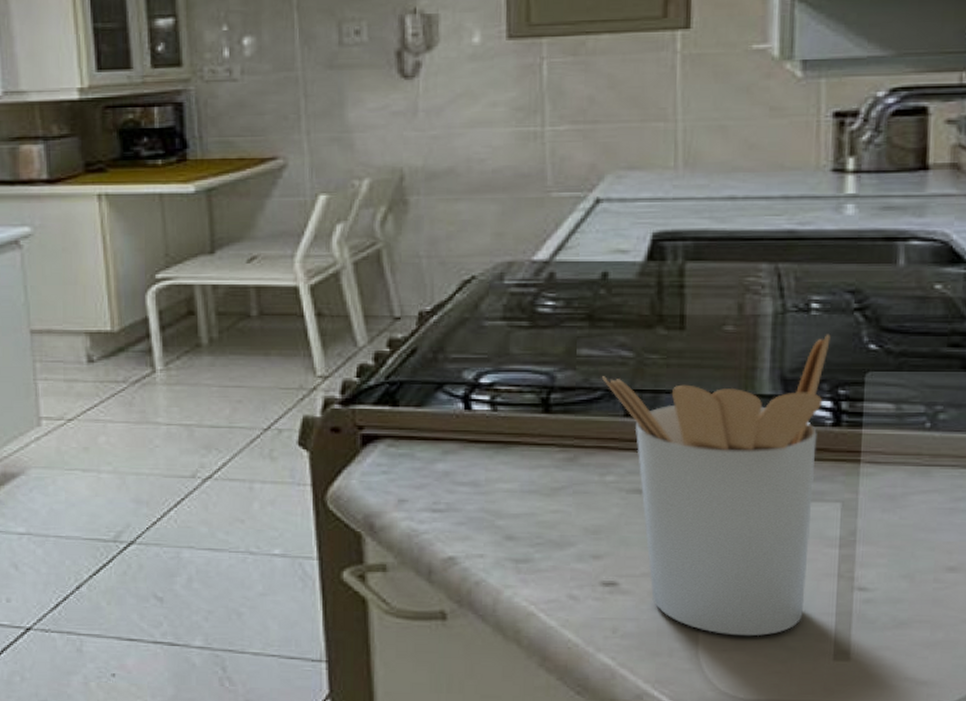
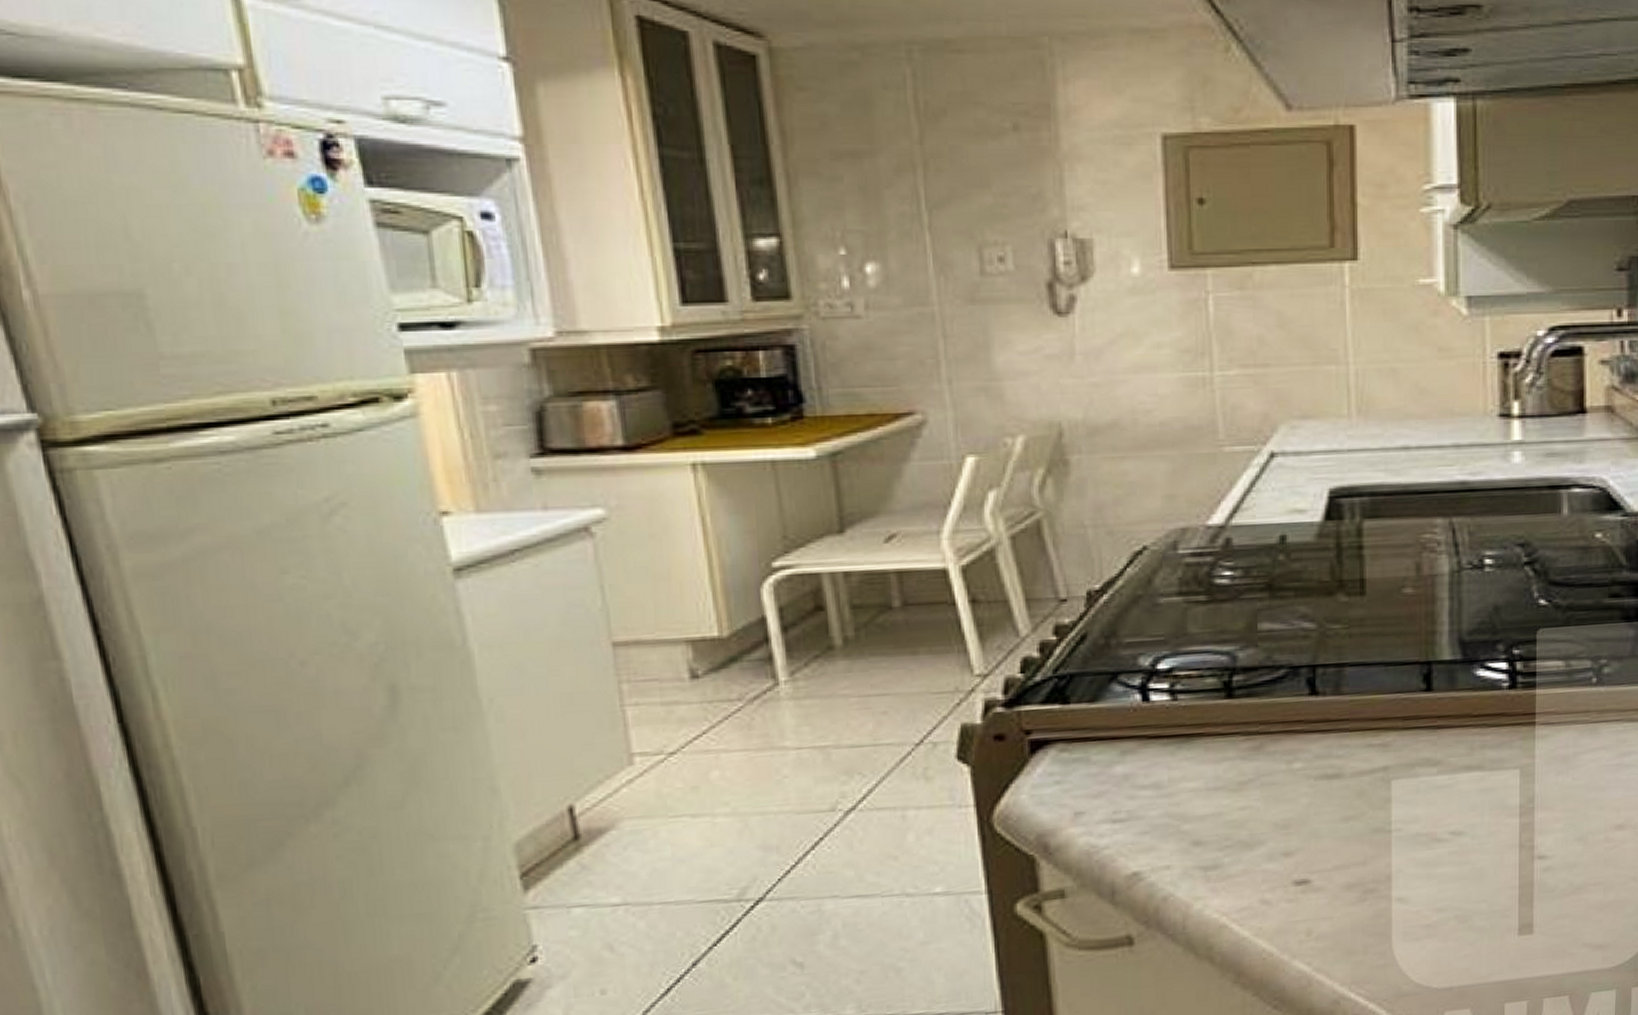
utensil holder: present [602,334,831,637] -> none [1285,591,1504,923]

